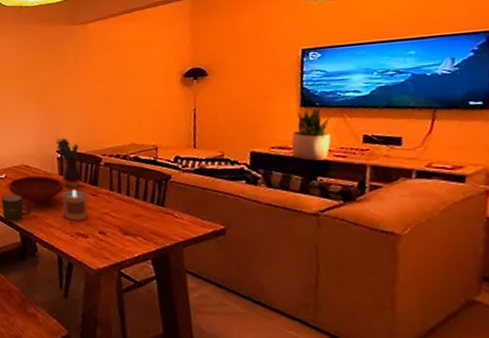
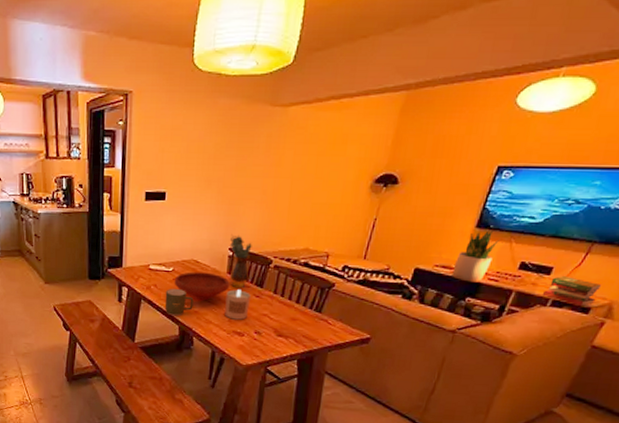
books: none [400,145,467,176] -> present [542,276,602,307]

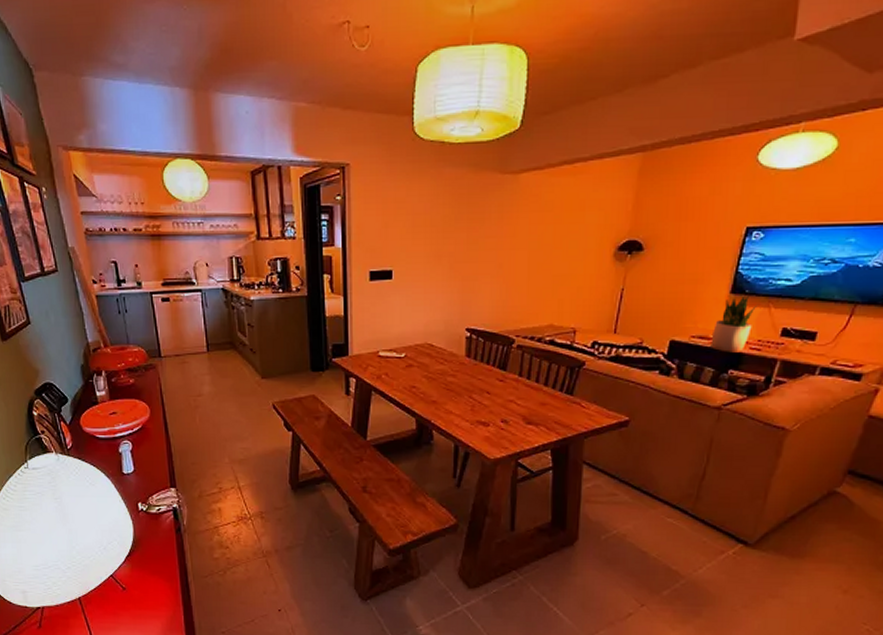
mug: present [164,288,194,316] -> none [398,376,431,408]
bowl: present [174,272,230,301] -> none [407,357,469,389]
candle: present [224,289,251,320] -> none [466,374,493,408]
vase: present [230,234,252,287] -> none [467,313,491,371]
books: present [542,276,602,307] -> none [809,341,871,374]

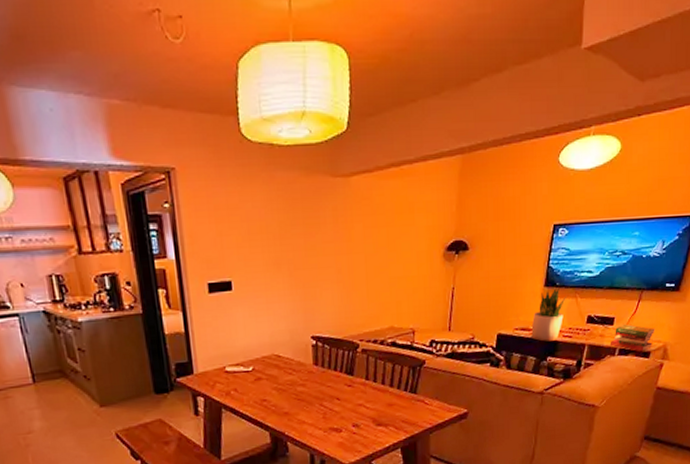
books: none [809,341,871,374] -> present [609,324,656,352]

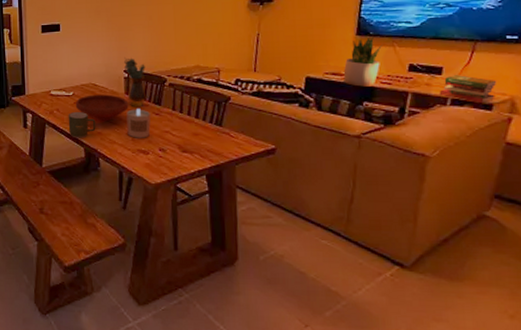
mug: none [248,389,282,422] -> present [68,111,96,138]
bowl: none [256,366,318,400] -> present [75,94,129,122]
vase: none [311,320,338,379] -> present [124,57,147,106]
candle: none [316,381,343,415] -> present [126,109,151,138]

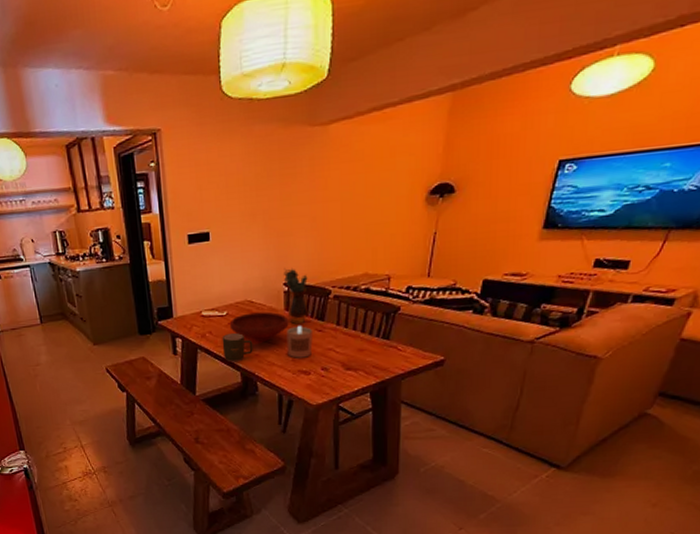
planter: present [343,36,383,87] -> none [523,229,571,288]
books: present [438,75,497,104] -> none [621,268,684,299]

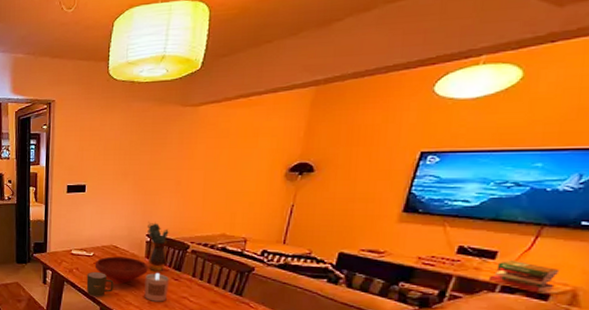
books: none [621,268,684,299] -> present [488,260,561,293]

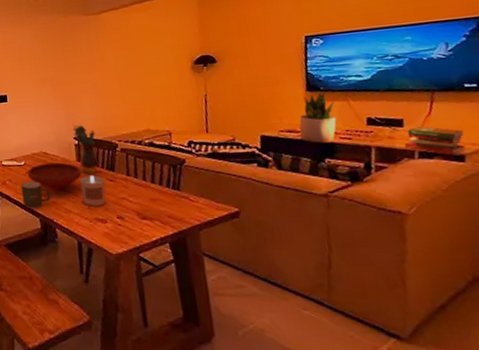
planter: none [381,214,432,267] -> present [299,91,337,143]

